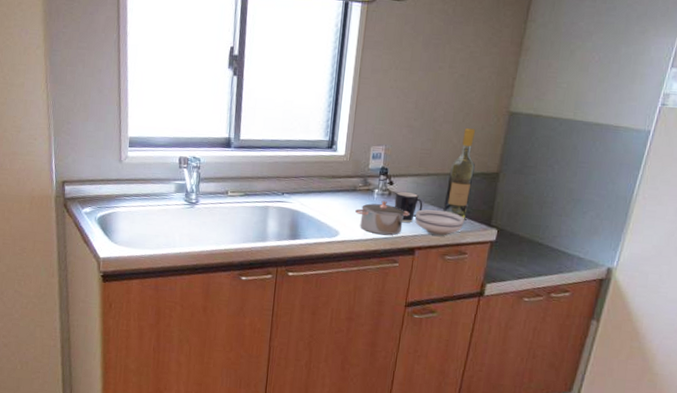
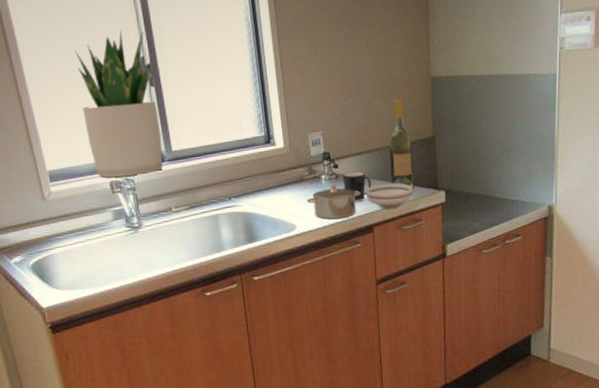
planter: none [168,19,240,157] -> present [74,30,163,179]

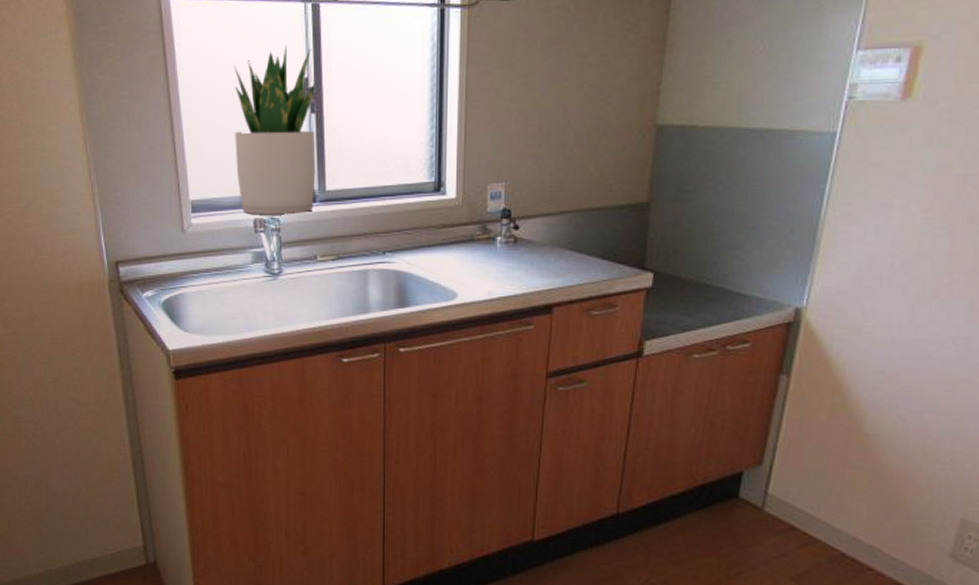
cooking pot: present [307,185,361,220] -> none [475,250,543,292]
mug: present [342,171,372,203] -> none [522,236,558,275]
bowl: present [365,183,414,209] -> none [549,256,612,287]
bottle: present [388,99,414,187] -> none [583,151,619,263]

